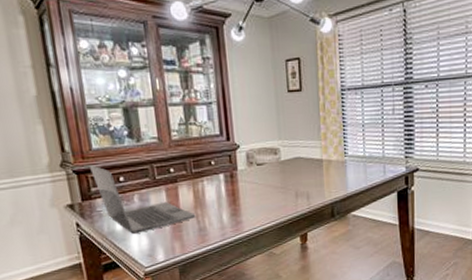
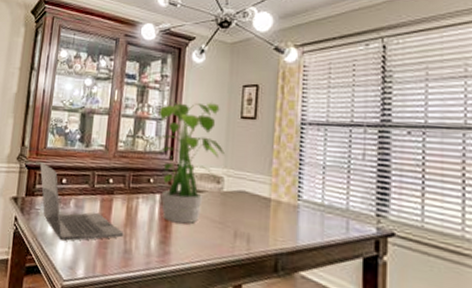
potted plant: none [199,80,278,196] -> present [145,99,225,224]

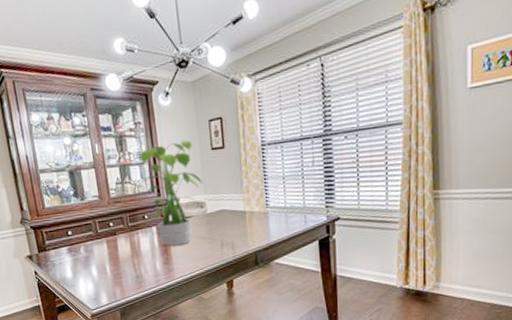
laptop: present [40,162,124,241] -> none [44,221,133,280]

